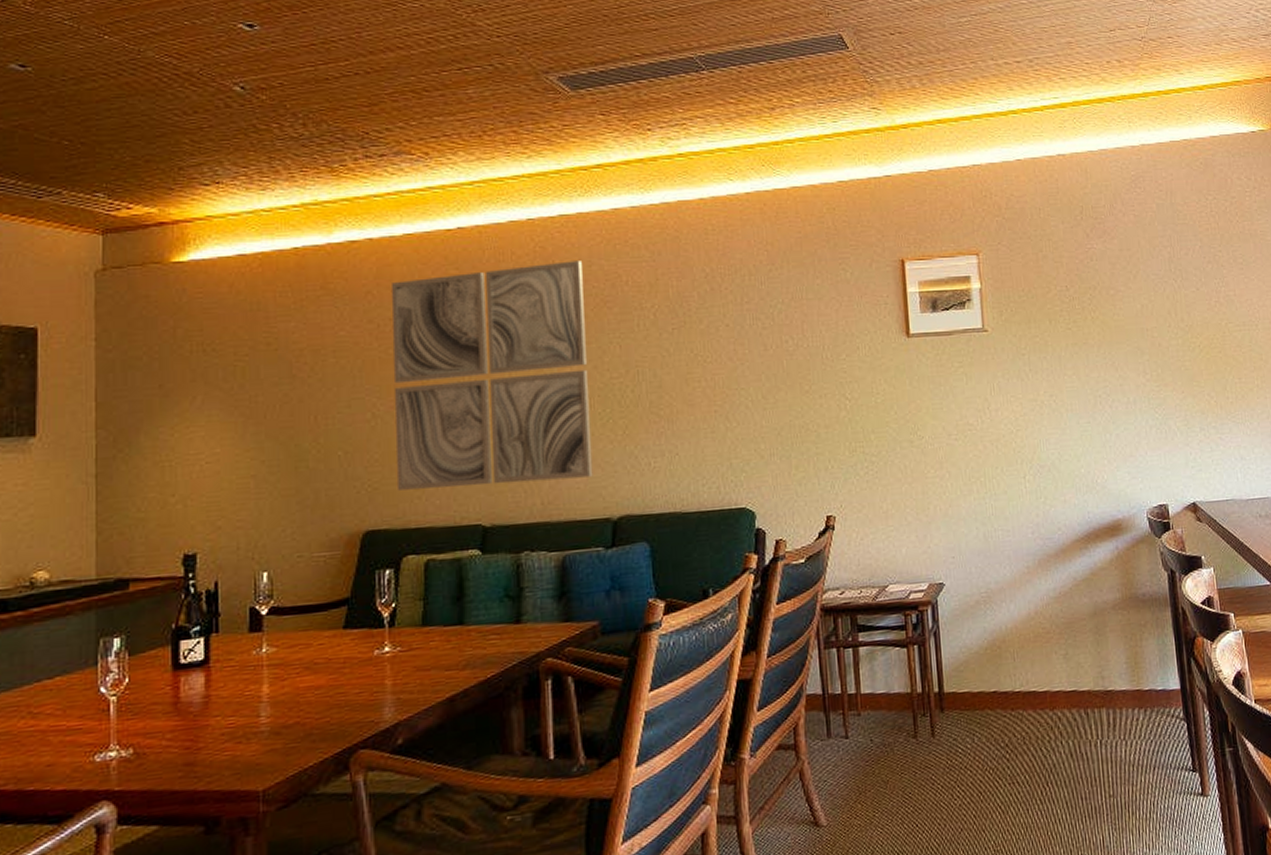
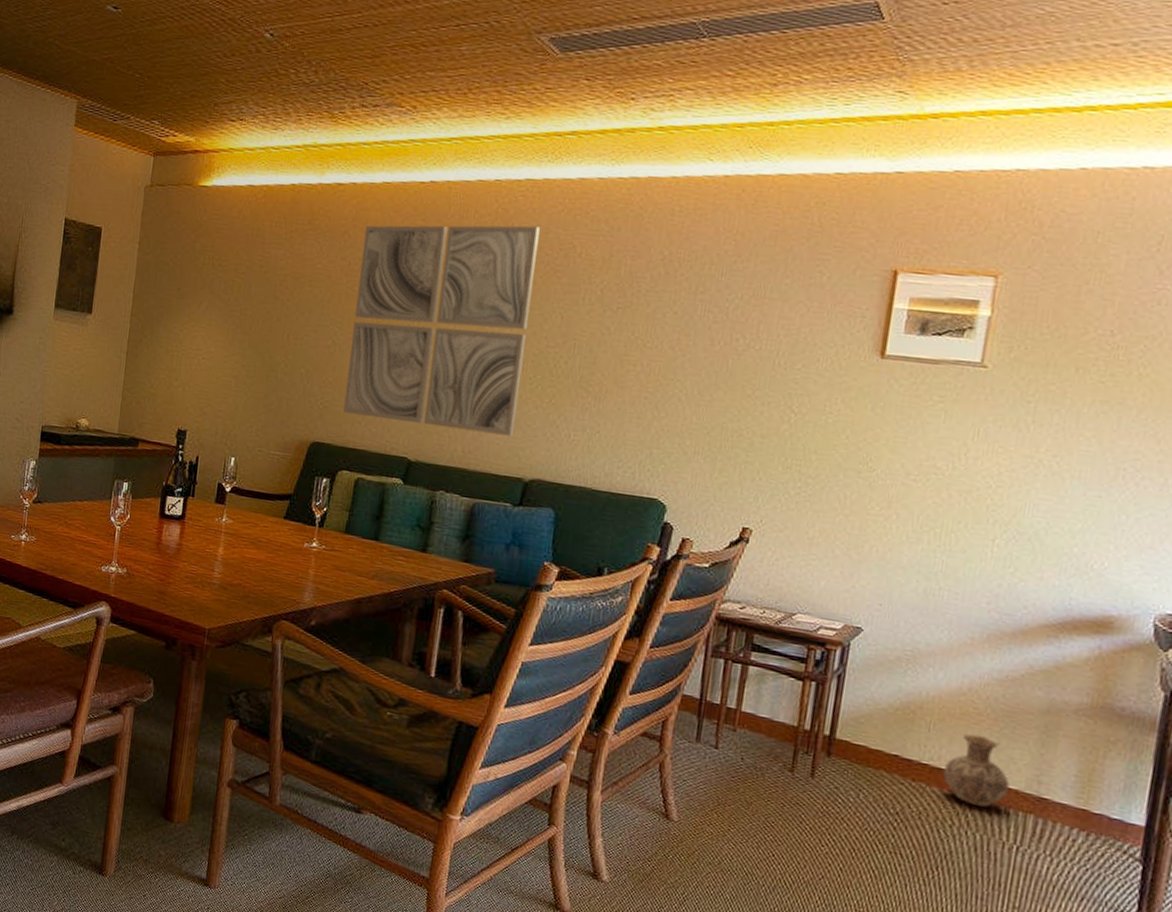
ceramic jug: none [1032,651,1084,717] -> present [942,734,1010,808]

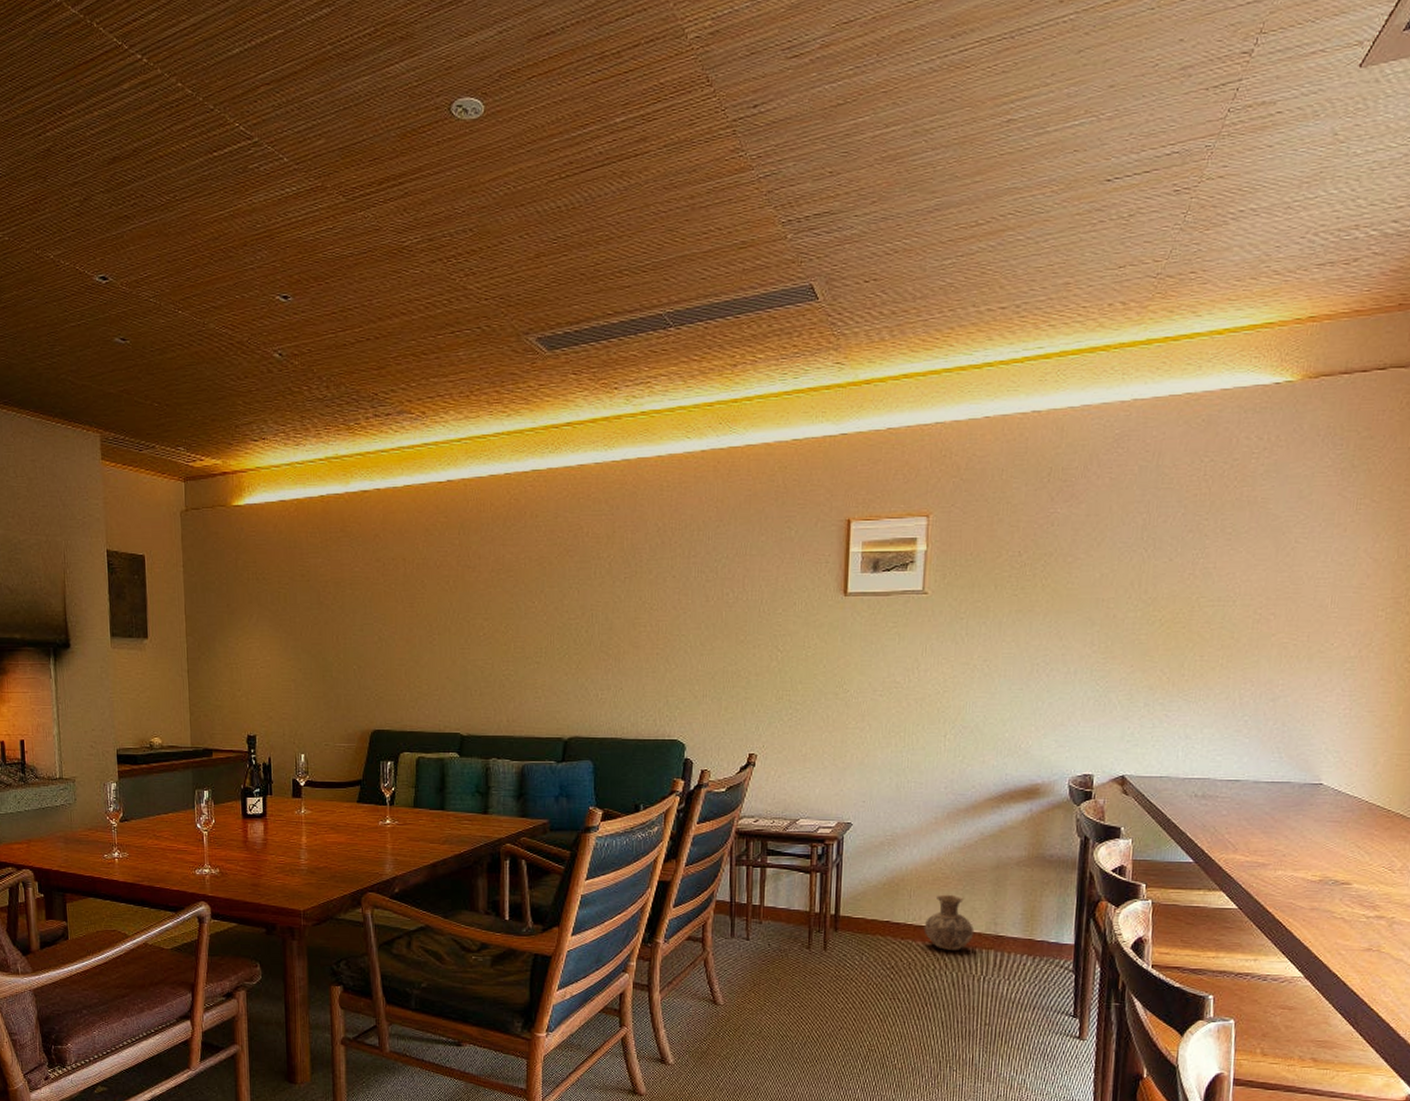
wall art: present [343,225,540,437] -> none [394,512,550,702]

